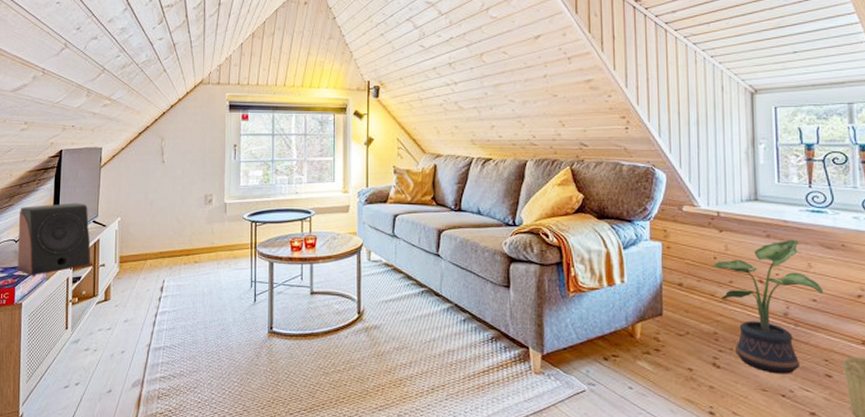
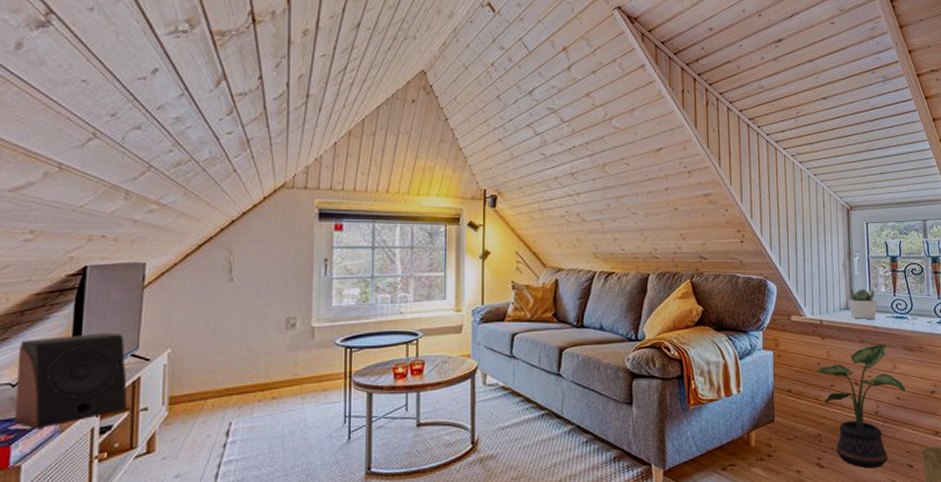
succulent plant: none [751,179,788,213] -> present [848,289,877,320]

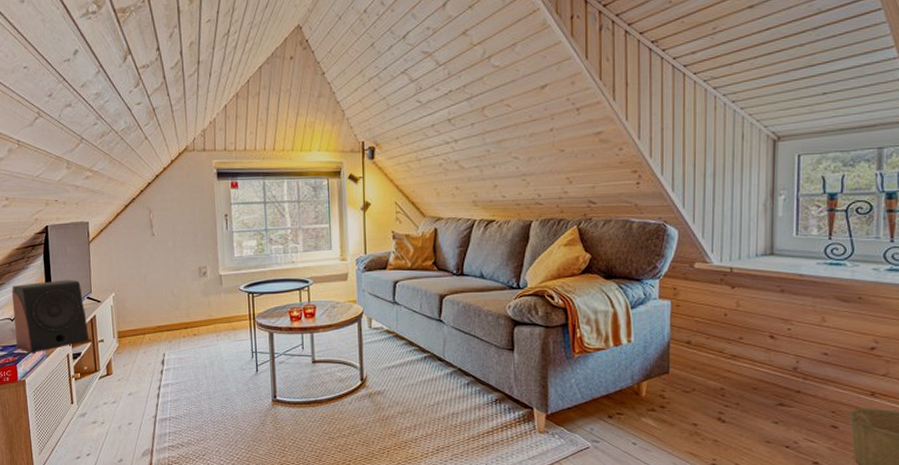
potted plant: present [816,343,905,468] -> none [722,293,835,426]
succulent plant: present [848,289,877,320] -> none [766,232,806,267]

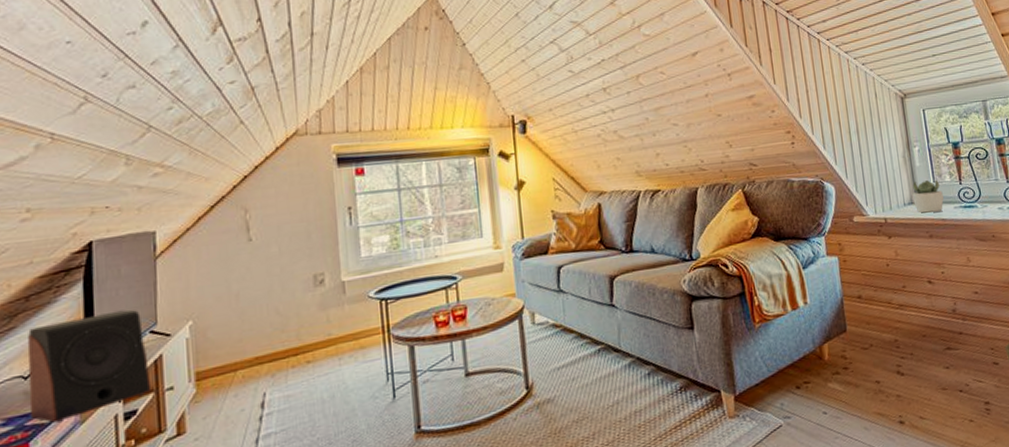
succulent plant: none [766,232,806,267] -> present [912,179,944,214]

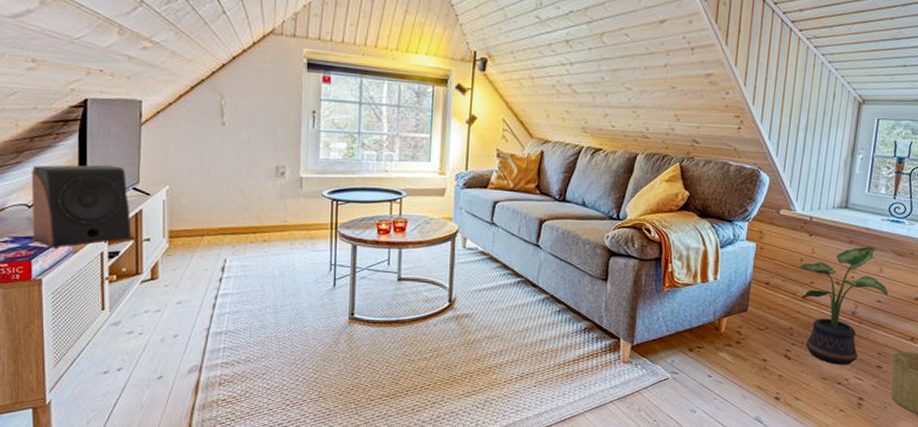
potted plant: none [886,236,982,371] -> present [798,246,888,365]
succulent plant: present [912,179,944,214] -> none [842,188,874,221]

